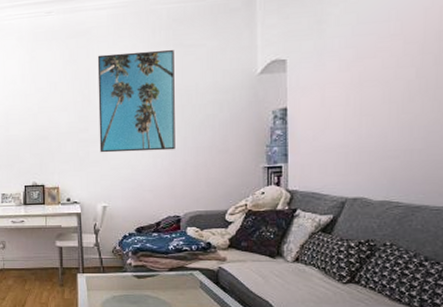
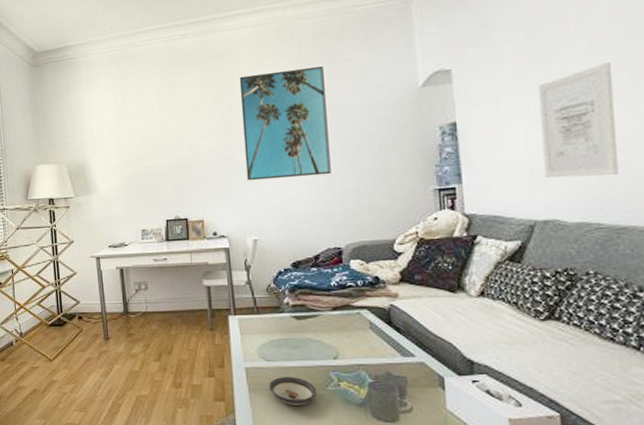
wall art: none [357,61,421,162] -> present [537,62,618,179]

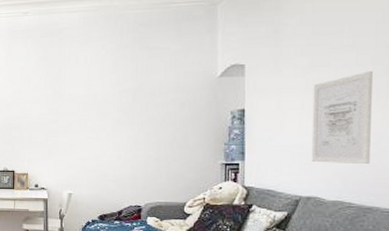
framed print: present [239,66,331,181] -> none [67,51,140,144]

